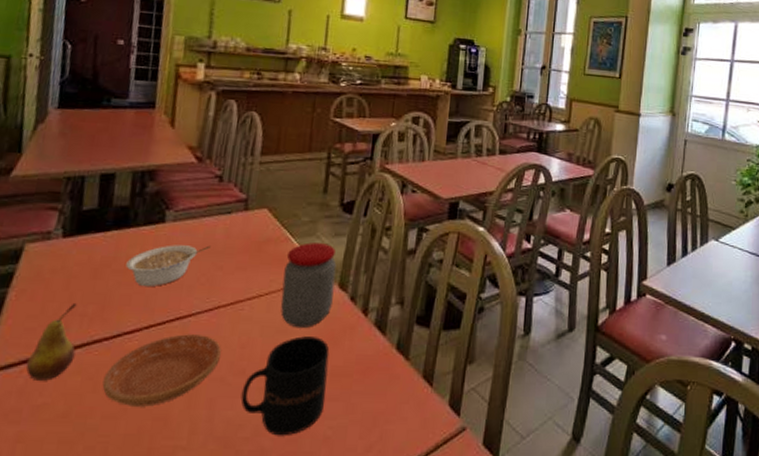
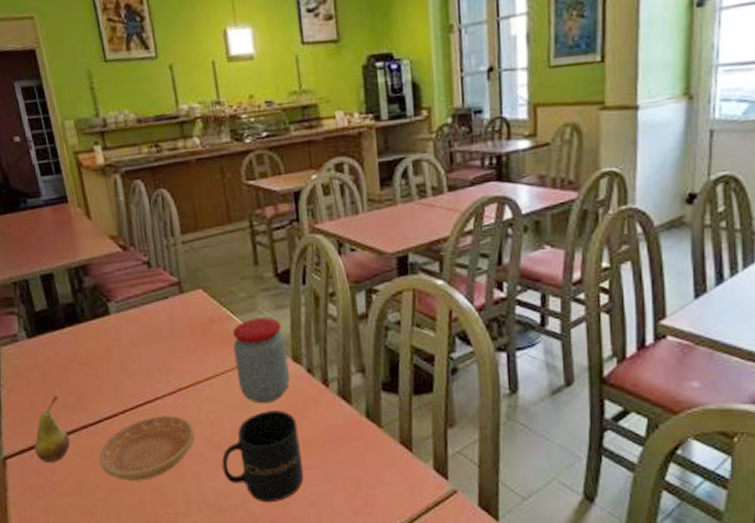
legume: present [126,245,211,287] -> none [87,332,158,377]

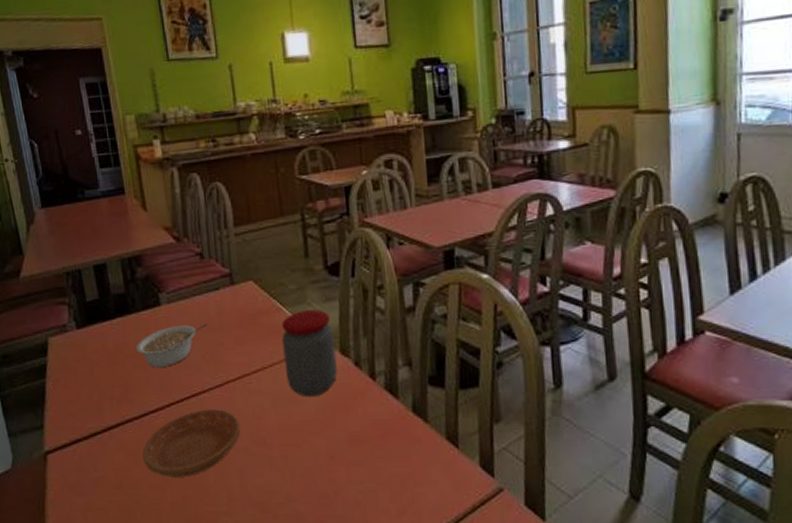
fruit: present [34,396,71,462] -> none [76,388,114,458]
legume: none [87,332,158,377] -> present [136,323,208,369]
mug: present [221,411,303,503] -> none [266,405,349,501]

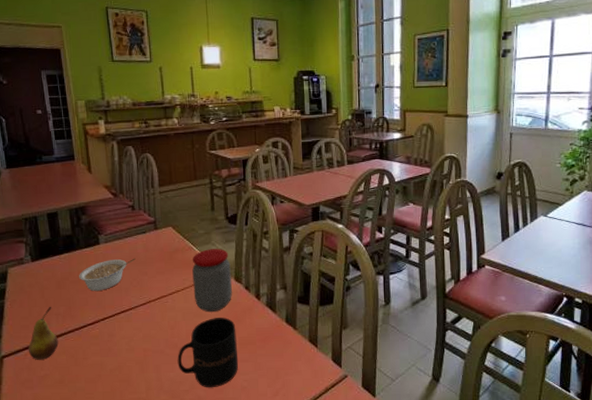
fruit: none [76,388,114,458] -> present [28,307,59,360]
saucer: present [142,409,240,477] -> none [81,322,158,373]
mug: none [266,405,349,501] -> present [177,318,238,388]

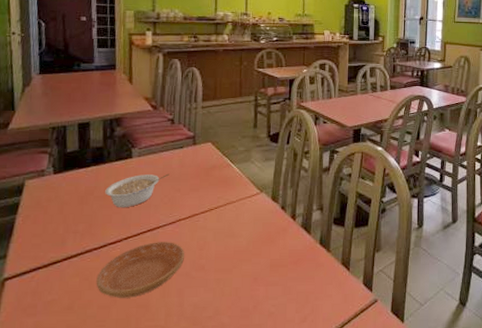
fruit: present [28,307,59,360] -> none [36,224,73,283]
saucer: none [81,322,158,373] -> present [96,242,184,298]
mug: present [177,318,238,388] -> none [203,238,268,314]
jar: present [192,249,232,312] -> none [227,167,269,232]

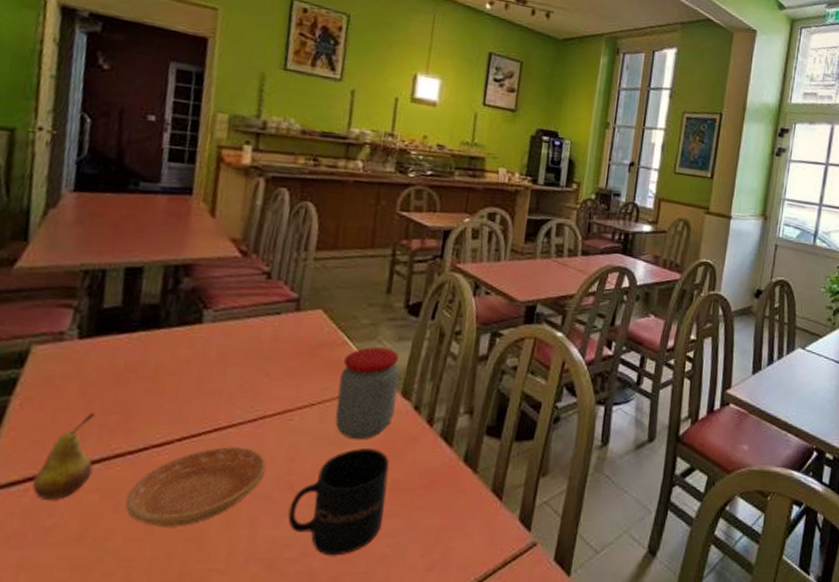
fruit: none [36,224,73,283] -> present [32,414,95,500]
legume: present [105,173,169,208] -> none [155,348,256,395]
mug: none [203,238,268,314] -> present [287,448,390,556]
jar: none [227,167,269,232] -> present [335,347,400,439]

